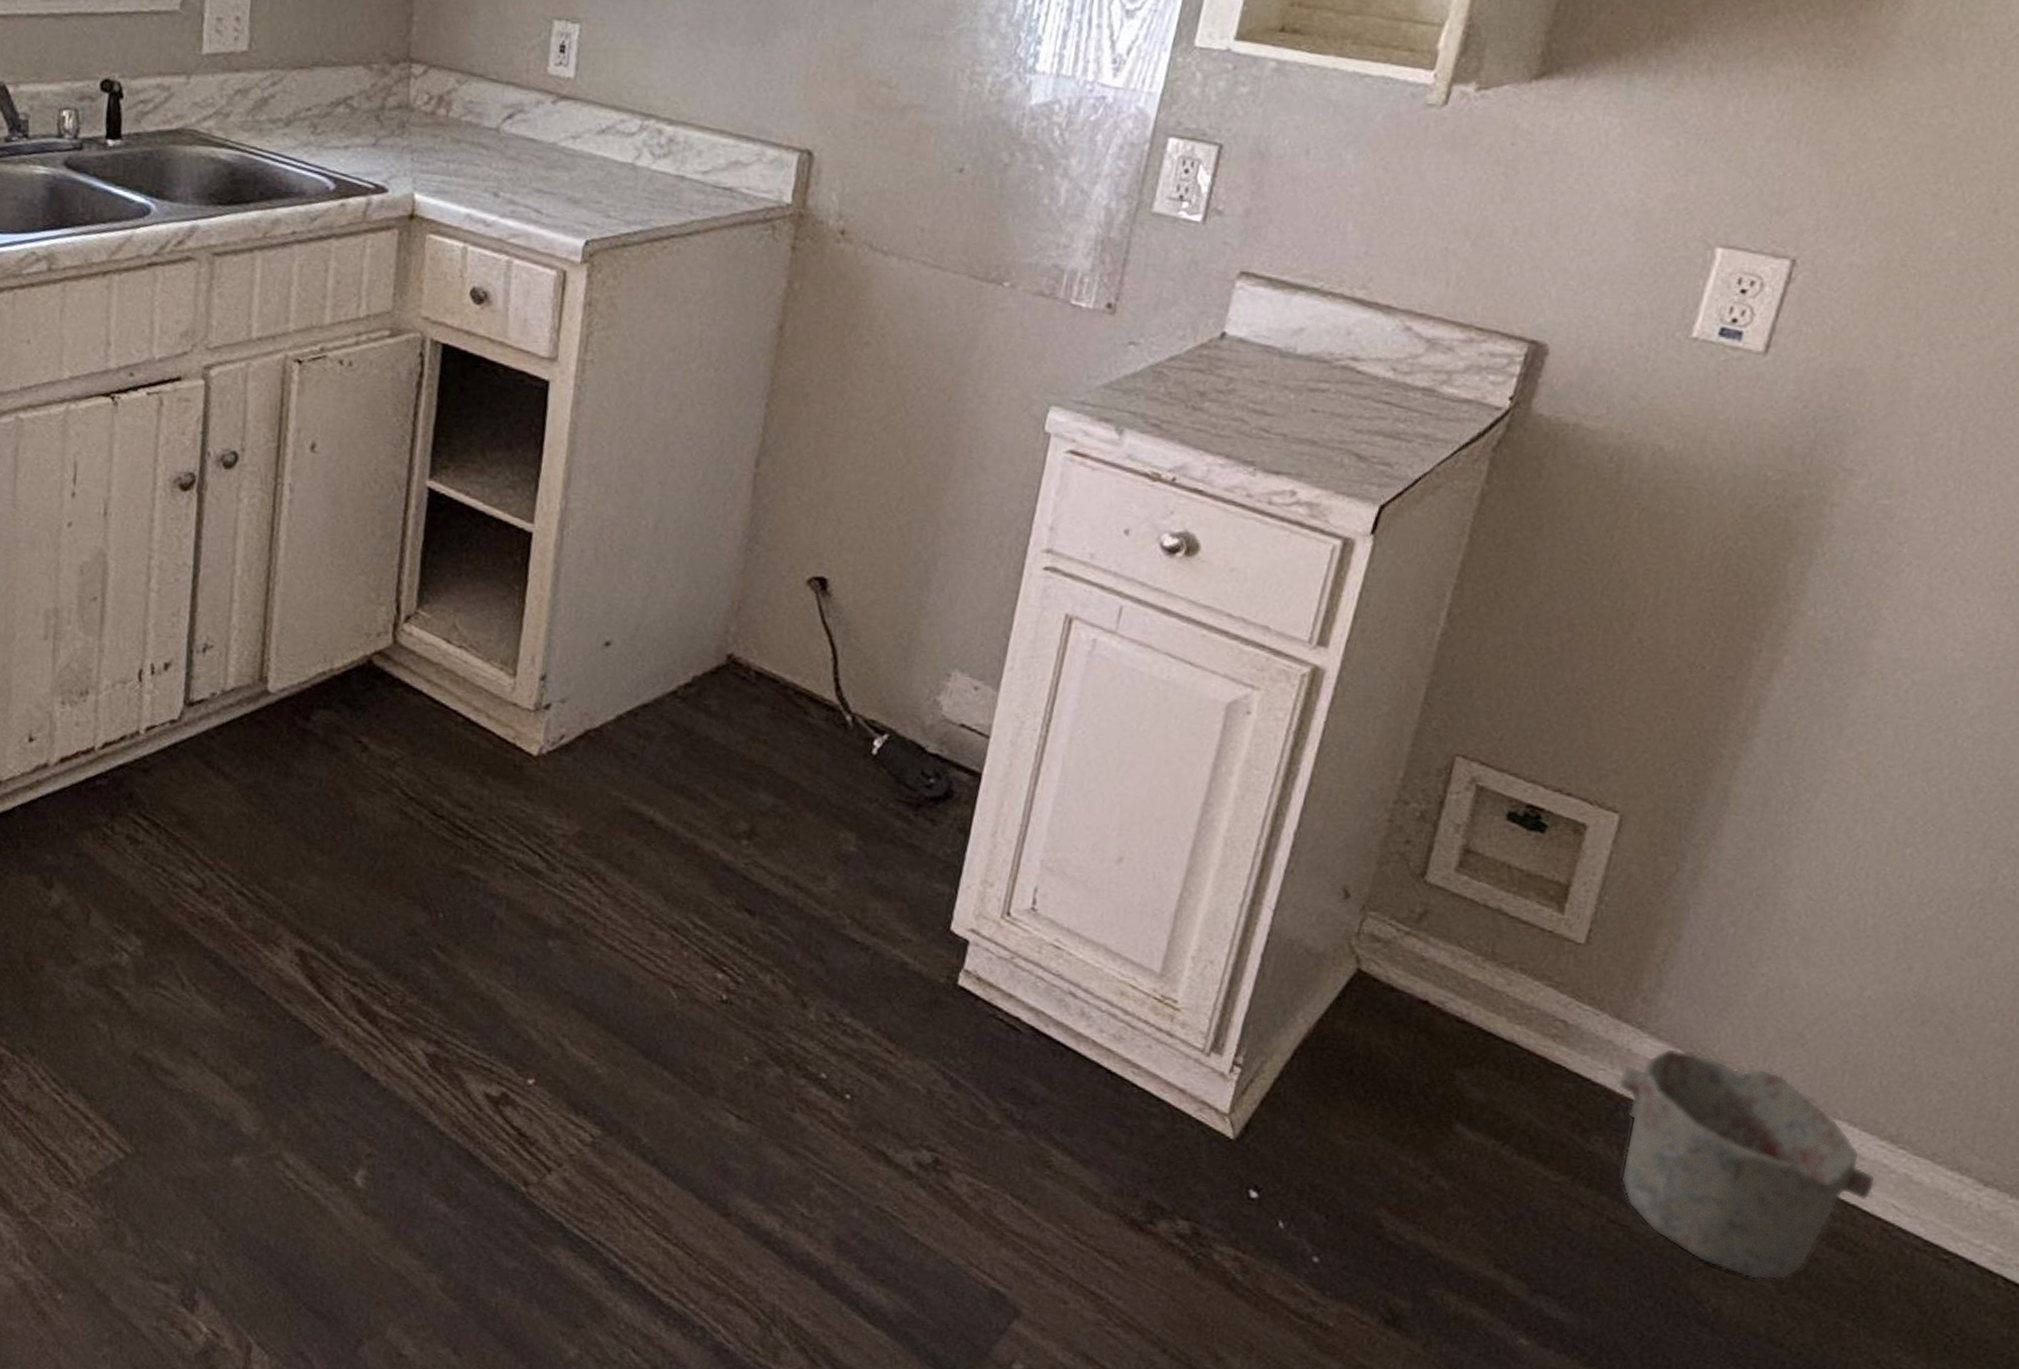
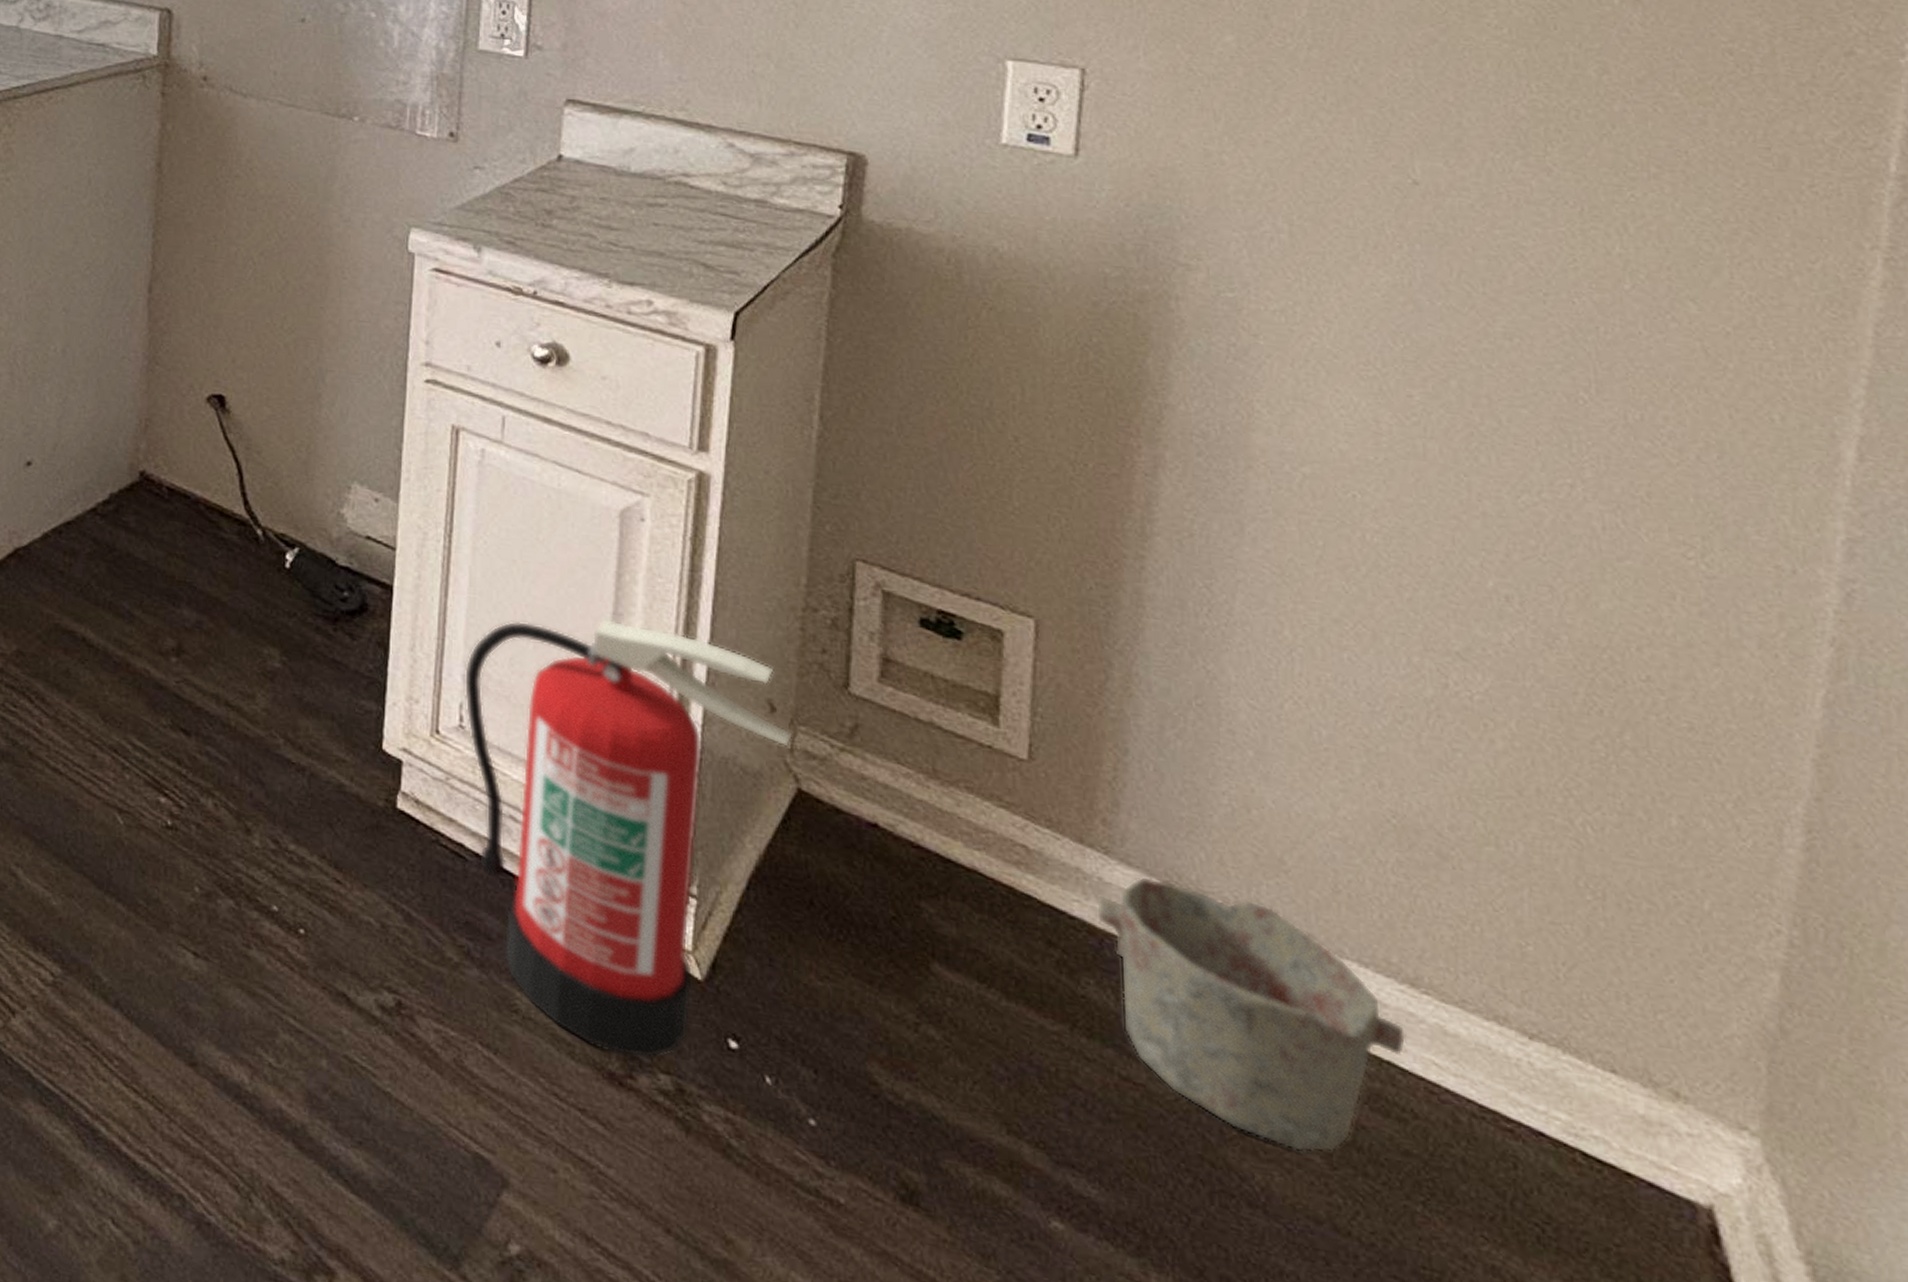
fire extinguisher: none [1033,807,1362,1207] -> present [464,618,793,1058]

